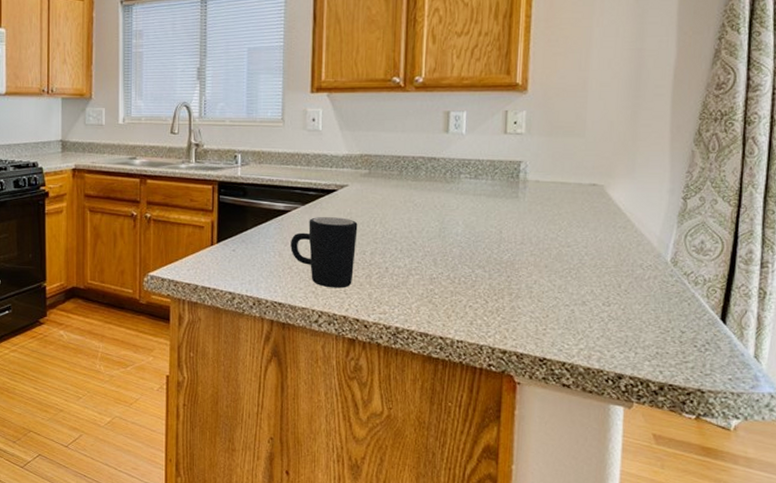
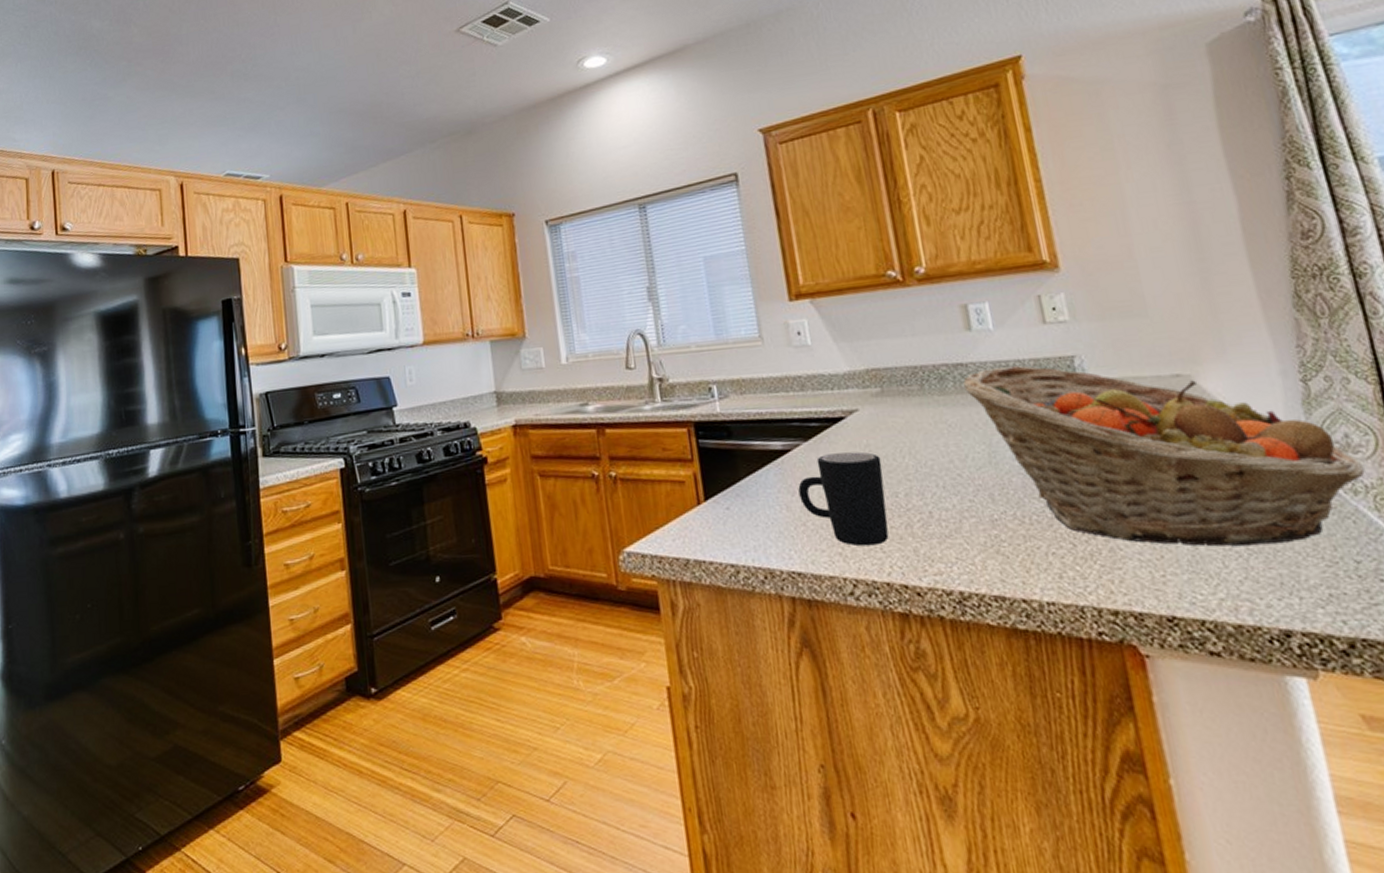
fruit basket: none [432,164,708,315] -> present [962,365,1365,547]

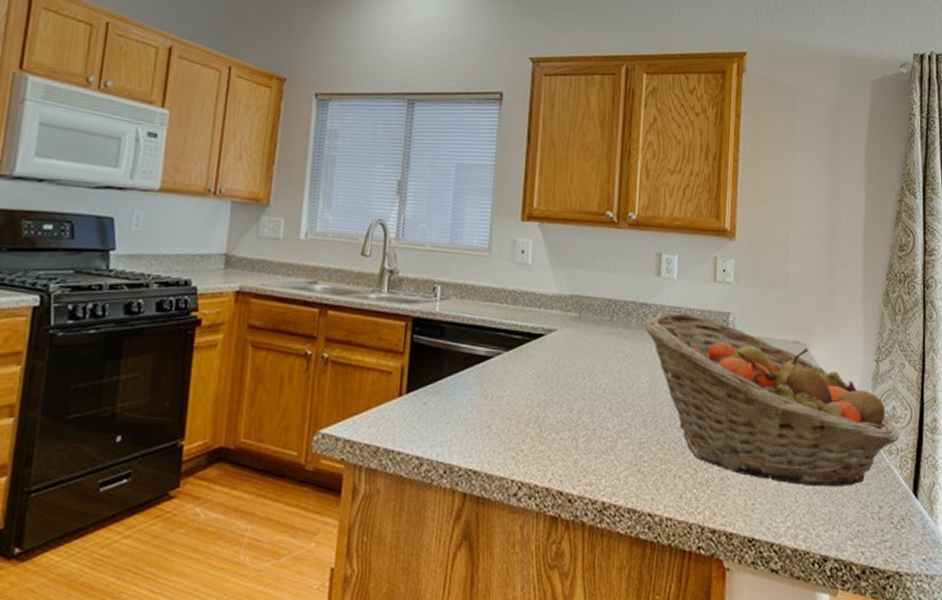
mug: present [798,451,889,547] -> none [490,366,566,454]

